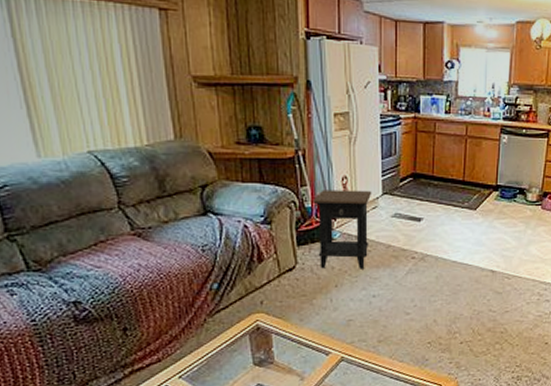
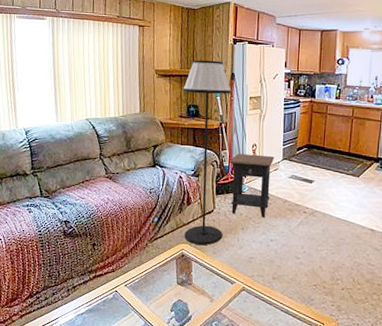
floor lamp: none [237,61,311,313] -> present [183,60,232,245]

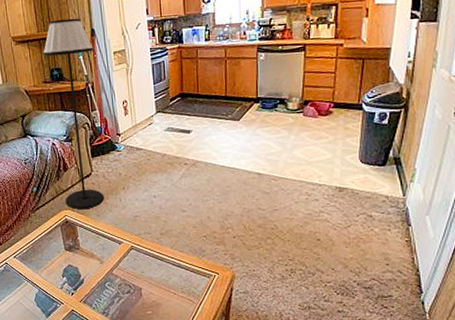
side table: present [230,153,275,218] -> none [101,110,148,175]

